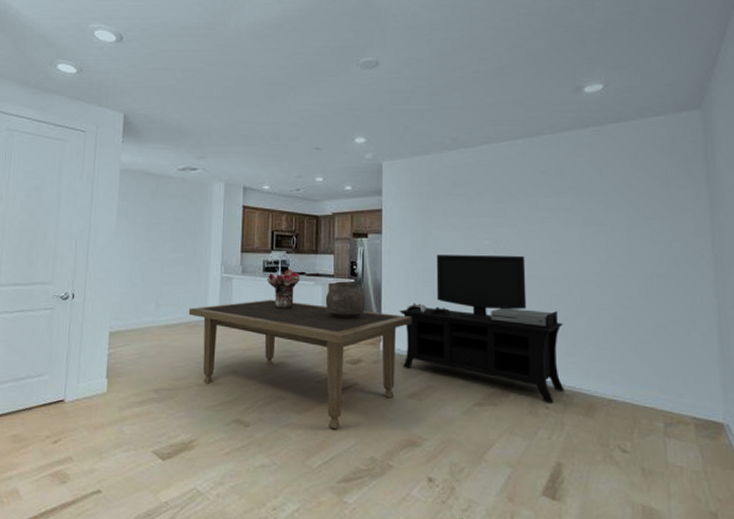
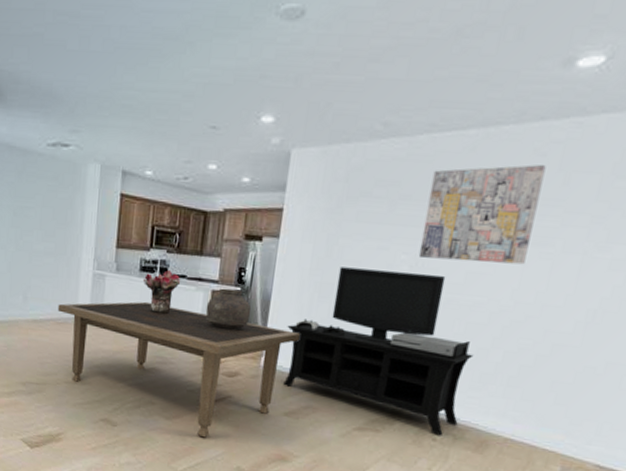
wall art: none [497,163,585,242] -> present [418,164,546,265]

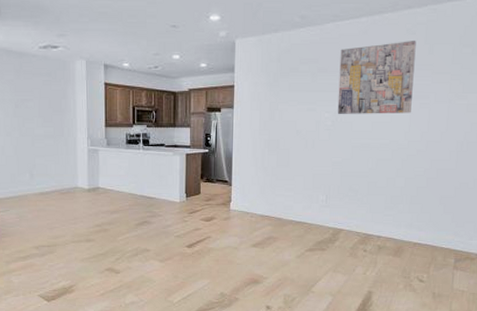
dining table: present [57,301,300,438] -> none [60,168,257,273]
bouquet: present [142,269,181,315] -> none [129,140,161,177]
ceramic pot: present [206,288,252,330] -> none [183,151,218,184]
media console: present [283,267,474,435] -> none [247,126,385,246]

